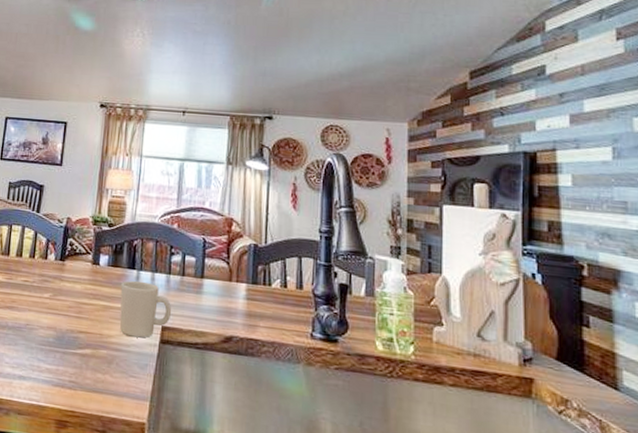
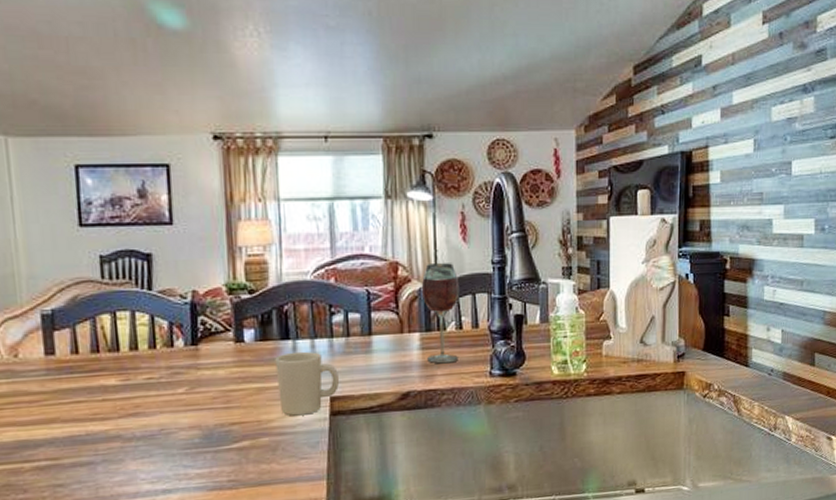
wineglass: none [251,224,287,318] -> present [421,263,460,364]

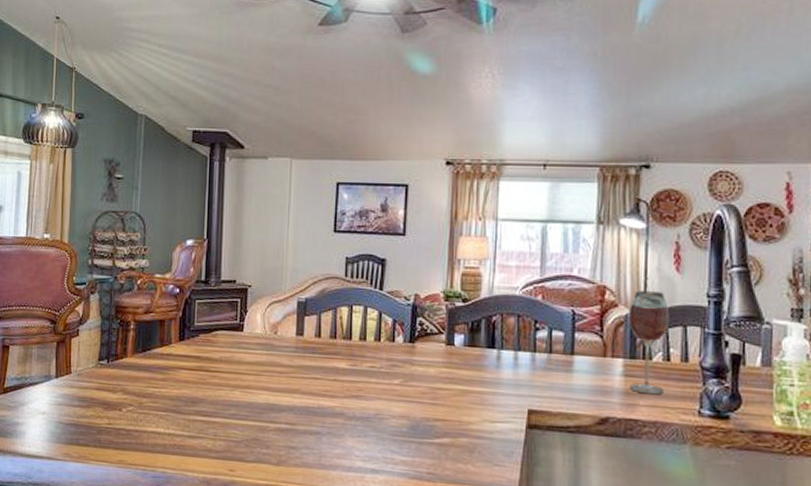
mug: present [275,351,340,416] -> none [479,361,539,424]

